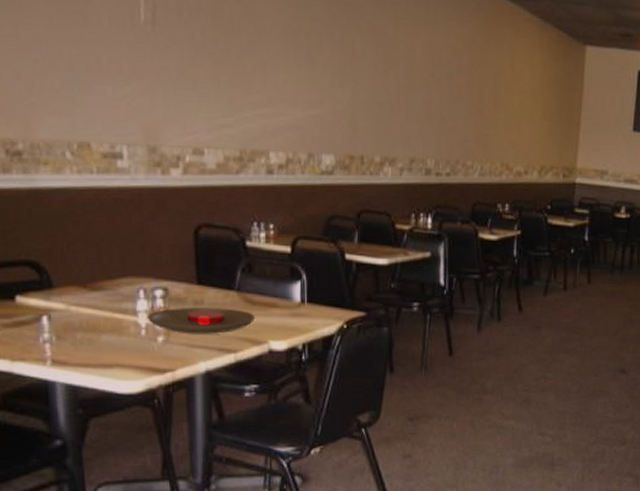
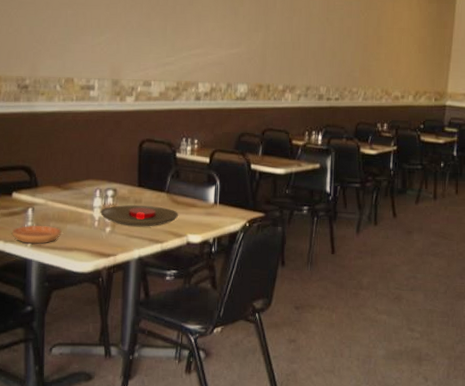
saucer: none [20,337,95,361] -> present [11,225,62,244]

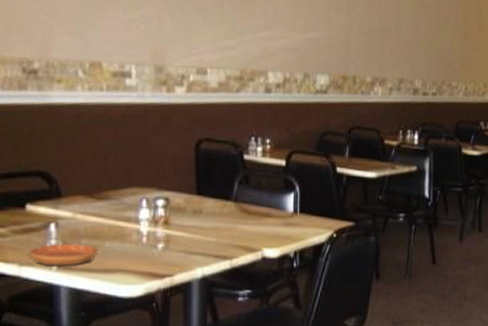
plate: present [100,204,178,227] -> none [149,216,250,242]

